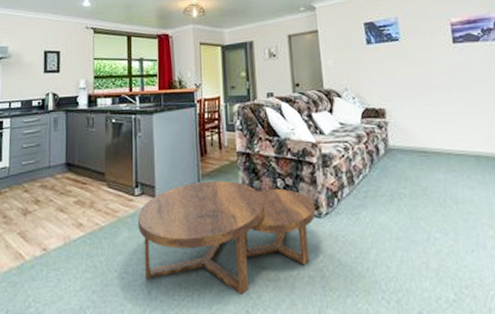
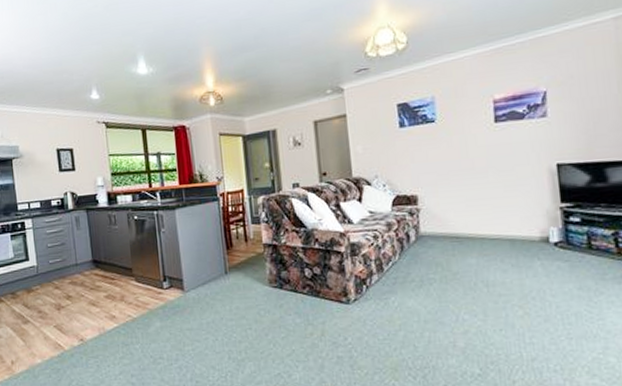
coffee table: present [137,180,315,295] -> none [167,272,344,375]

